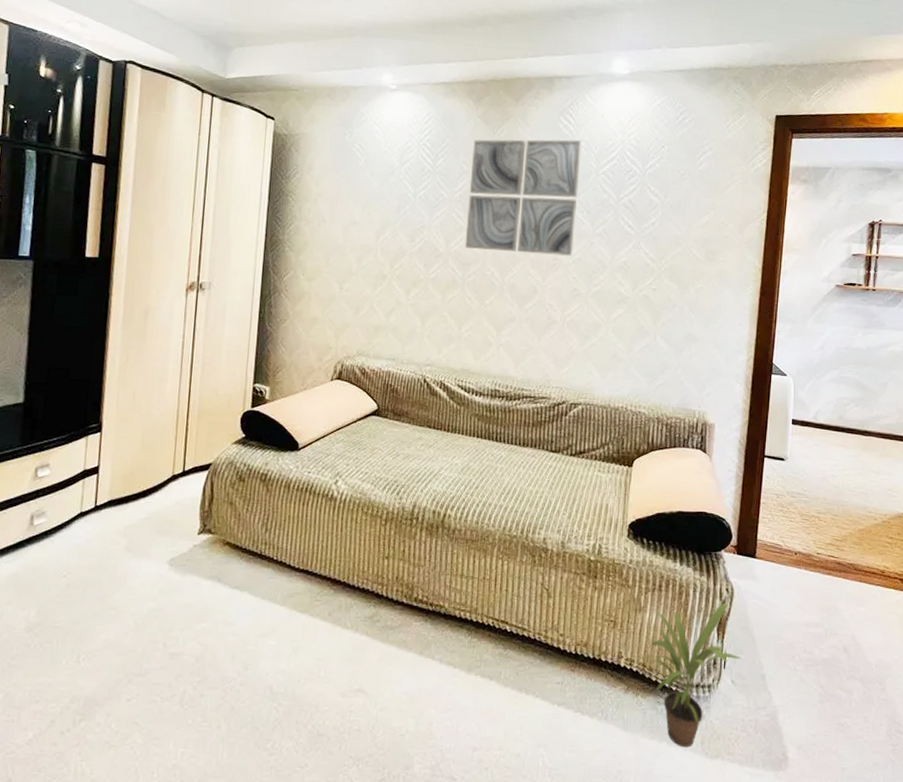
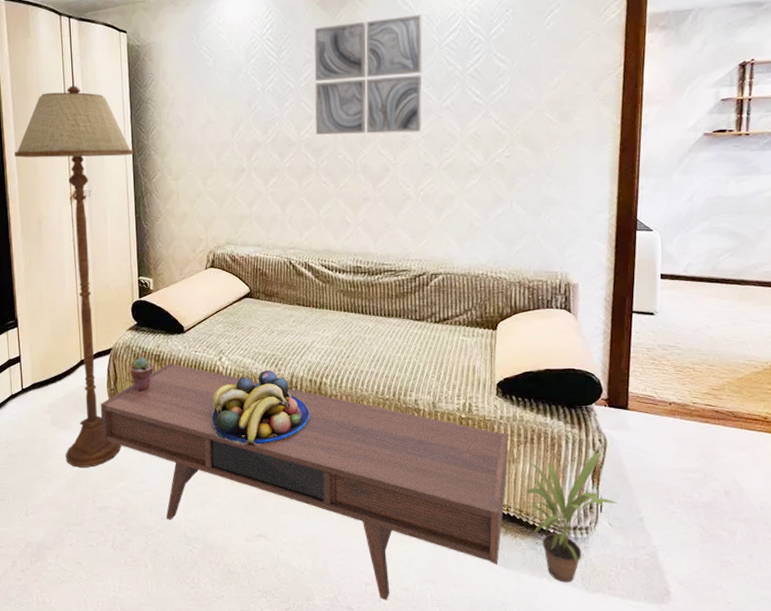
floor lamp: none [127,168,266,604] -> present [14,86,134,467]
coffee table: none [185,484,637,769] -> present [100,363,509,601]
potted succulent: none [229,476,260,515] -> present [129,358,155,391]
fruit bowl: none [318,498,429,584] -> present [212,370,310,445]

